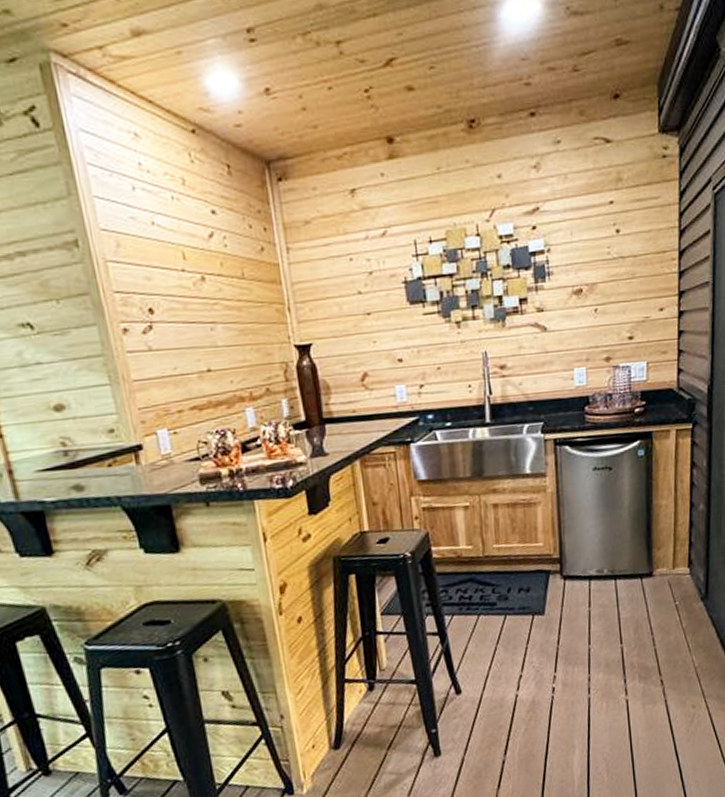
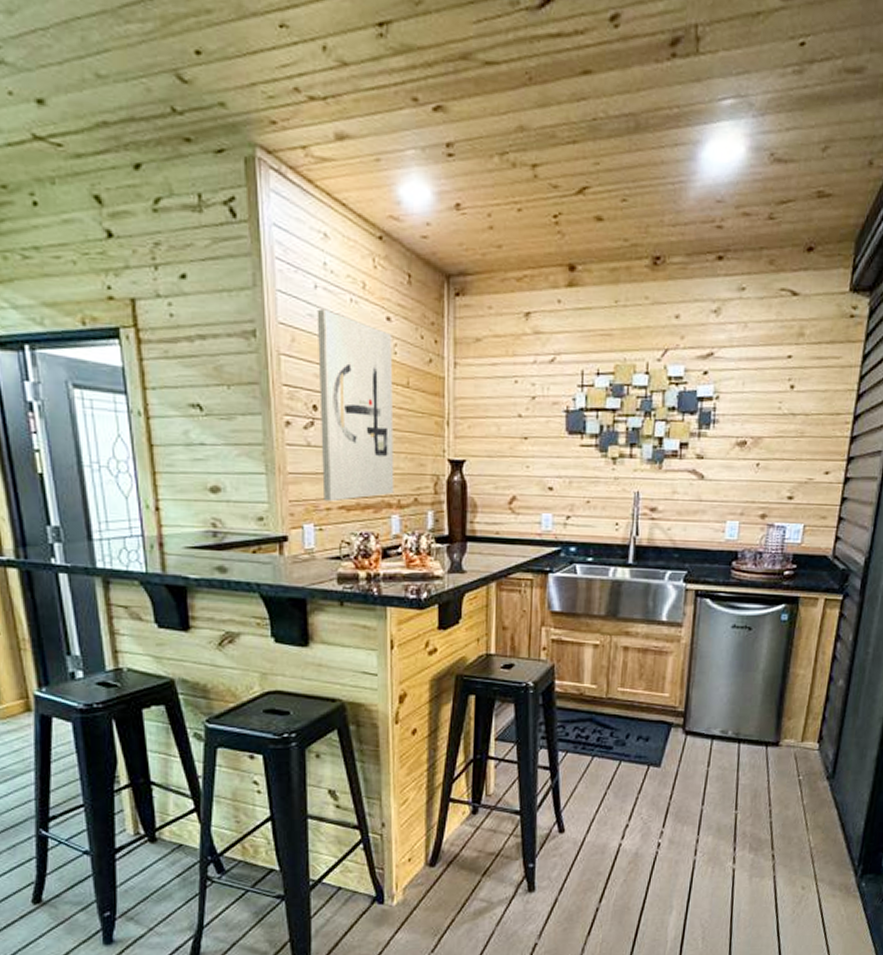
wall art: none [138,210,245,404] -> present [317,308,394,502]

